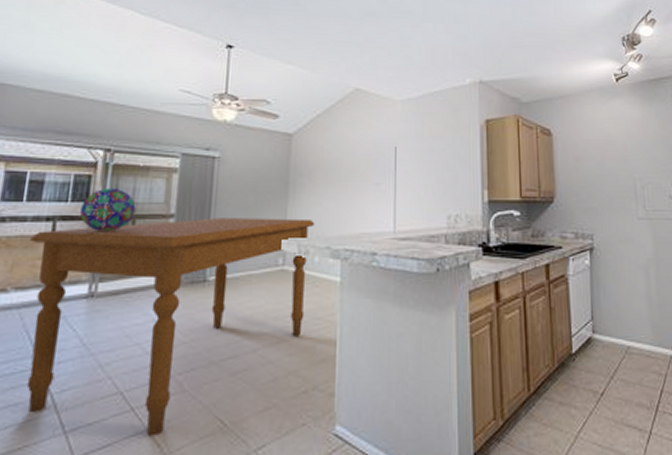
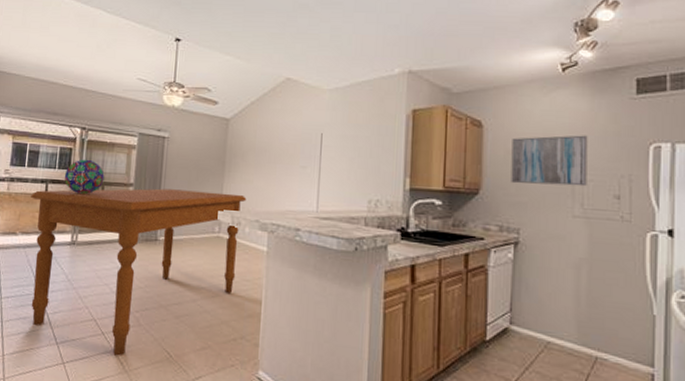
wall art: none [579,140,646,190] -> present [511,135,588,187]

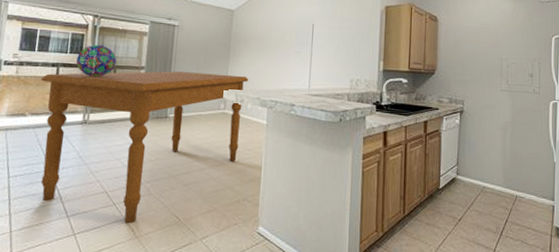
wall art: present [511,135,588,187] -> none [458,28,511,68]

